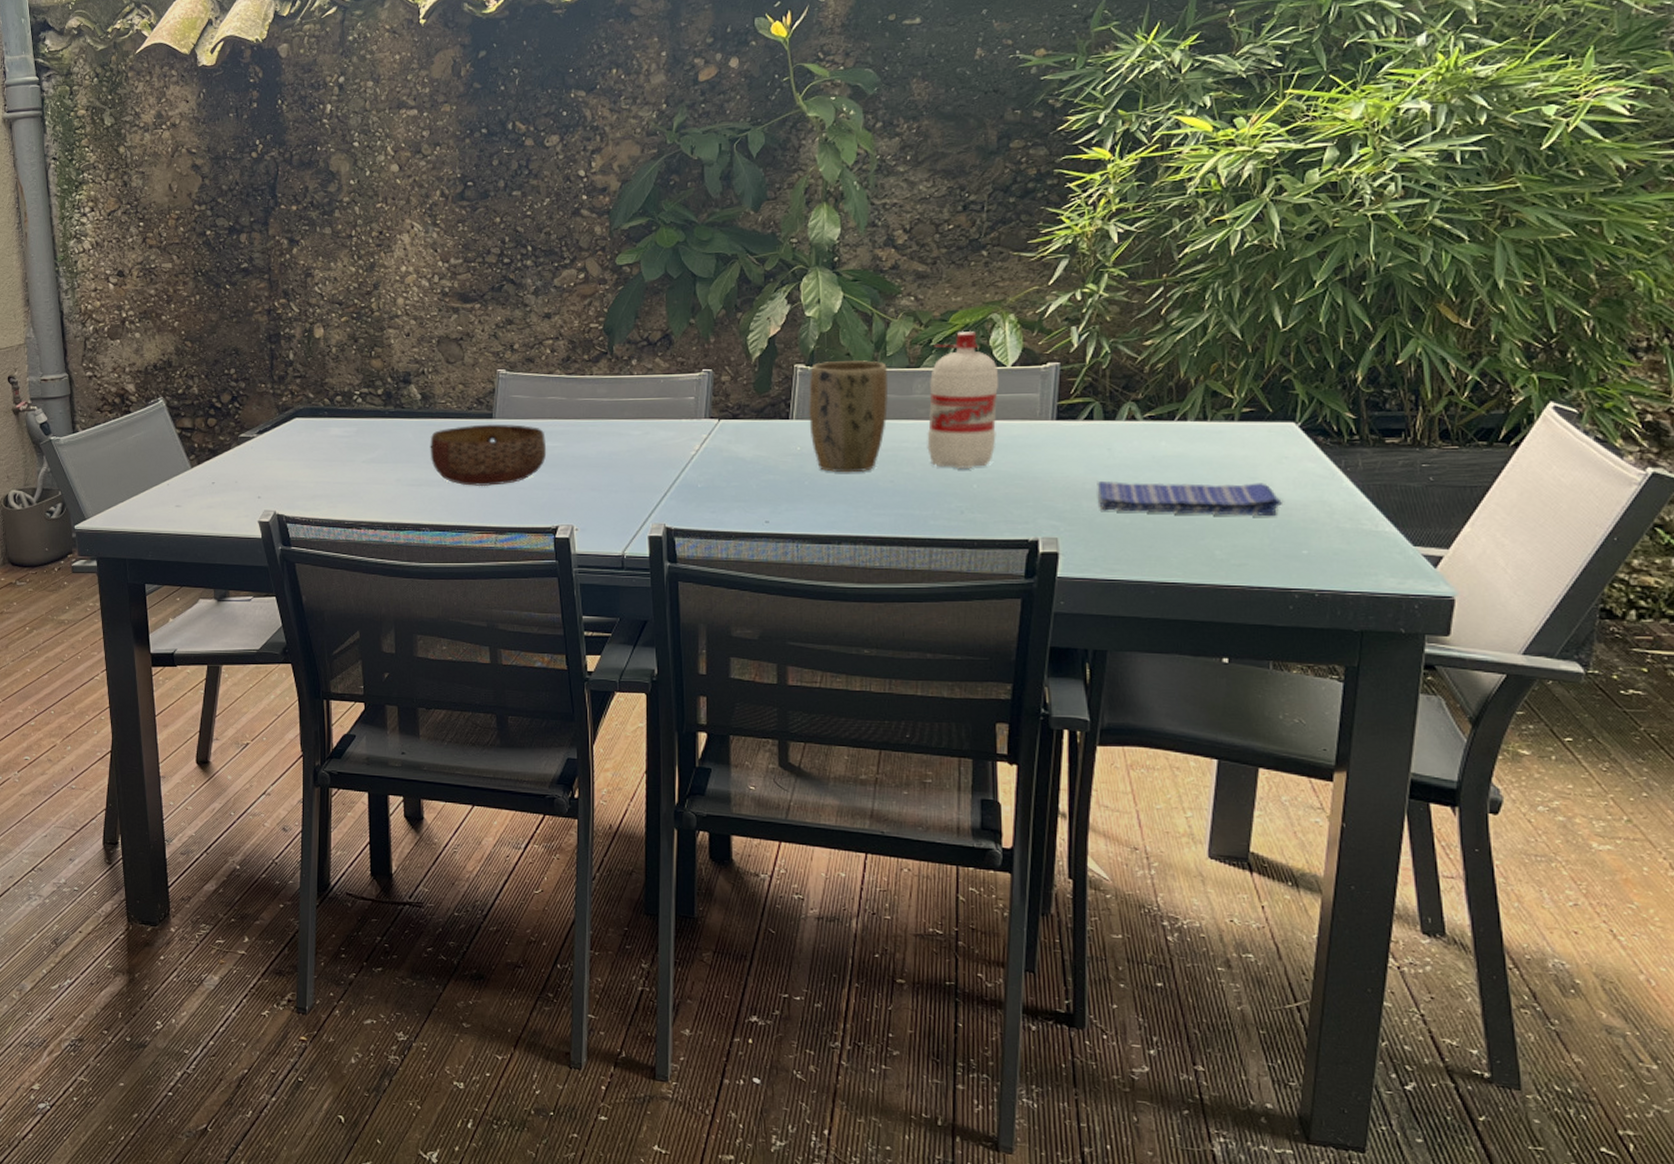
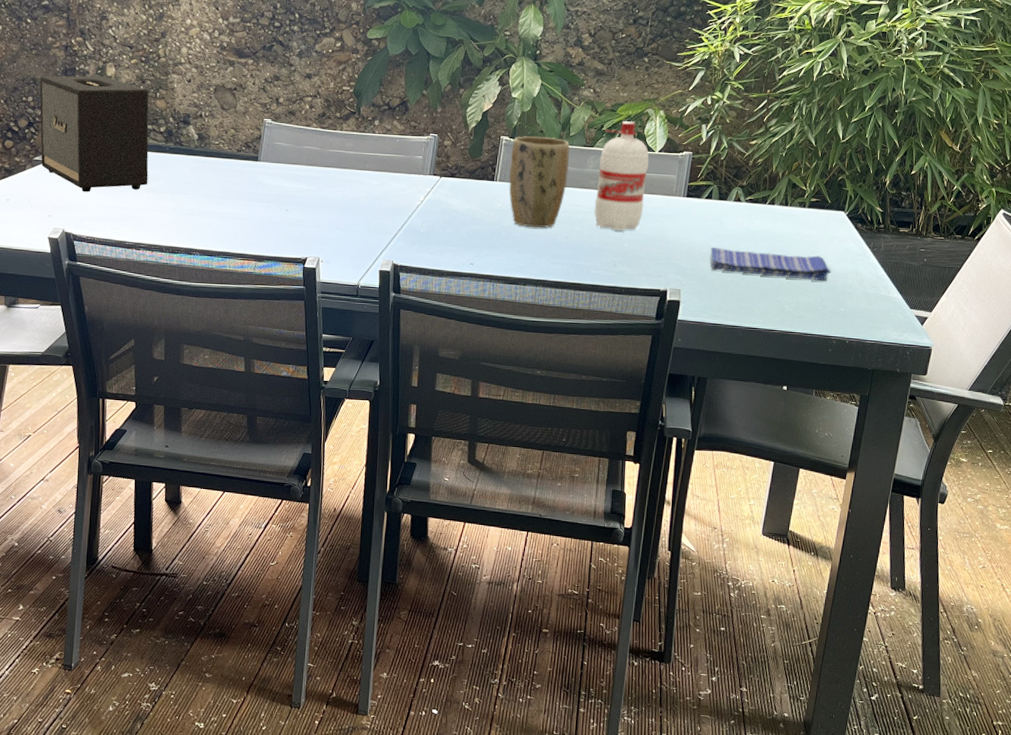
speaker: none [241,338,367,469] -> present [39,75,149,193]
bowl: present [430,424,547,487] -> none [203,165,302,220]

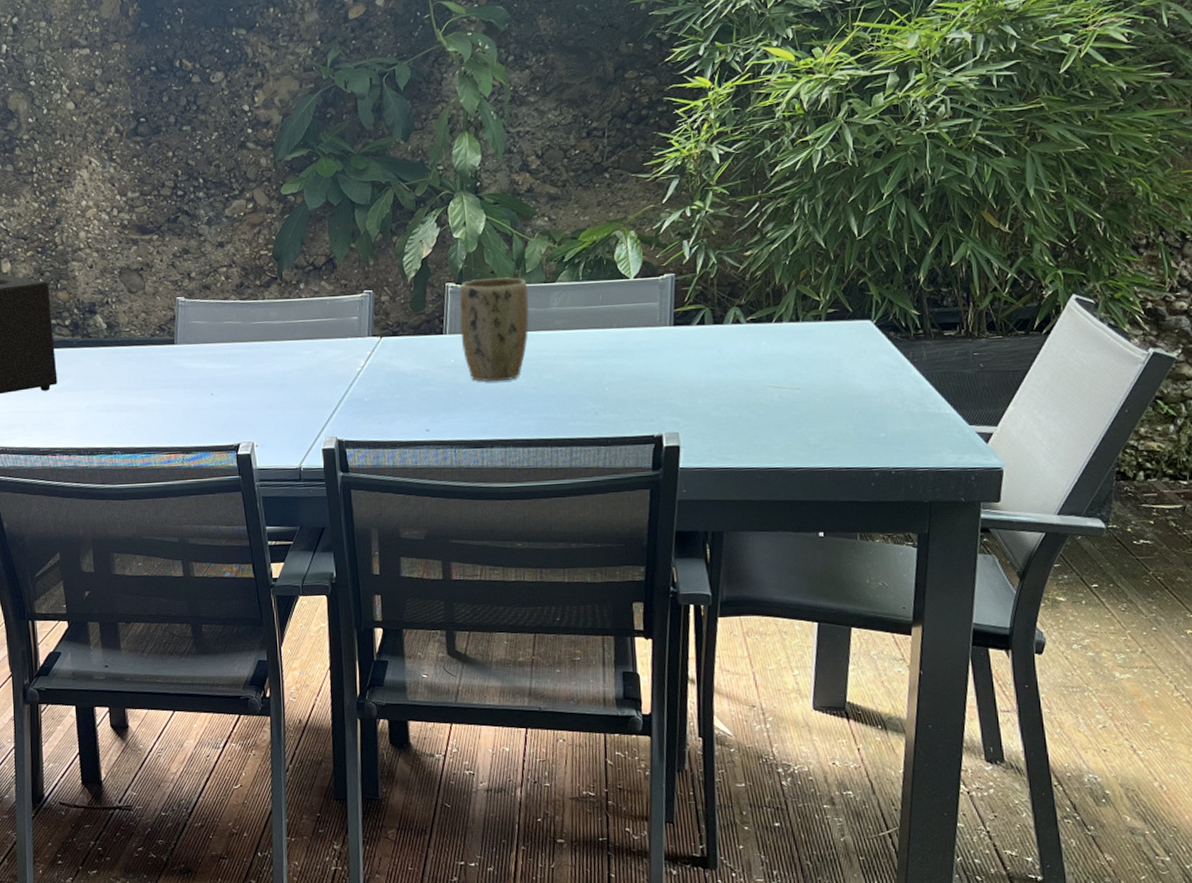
water bottle: present [594,120,650,231] -> none [564,247,624,374]
dish towel: present [710,247,831,282] -> none [709,375,863,407]

